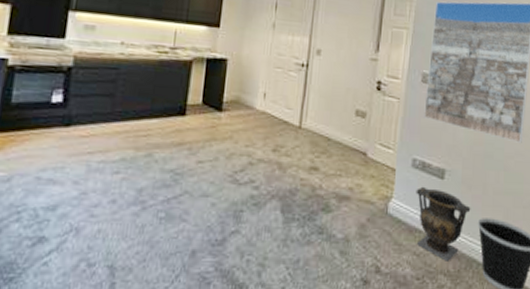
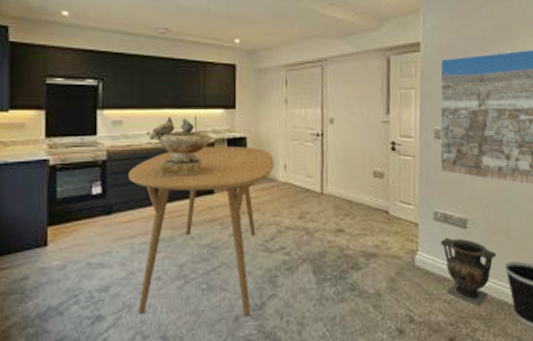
dining table: none [87,63,254,252] -> present [128,145,274,317]
birdbath: none [123,27,192,94] -> present [150,116,213,177]

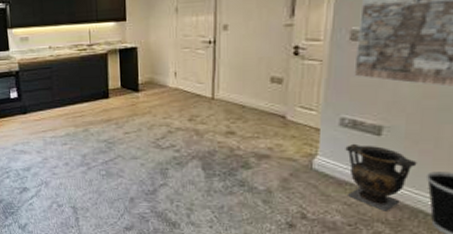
dining table: present [128,145,274,317] -> none [37,55,165,199]
birdbath: present [150,116,213,177] -> none [51,31,106,84]

